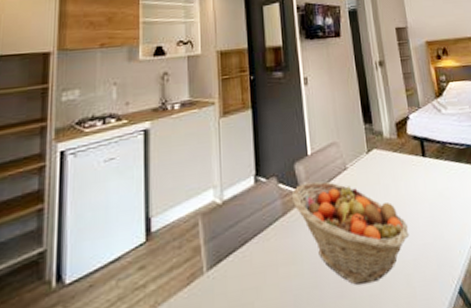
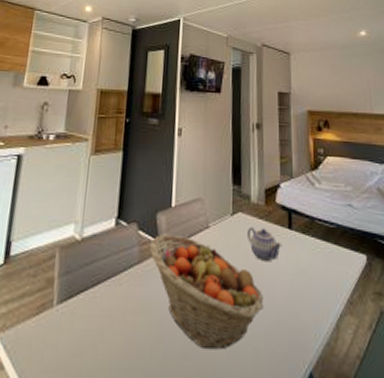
teapot: none [384,160,419,191] -> present [247,227,283,261]

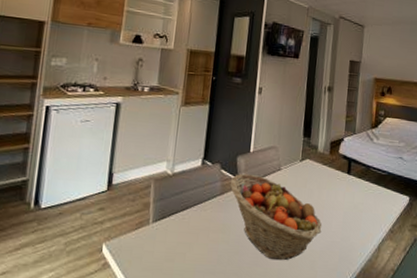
teapot: present [247,227,283,261] -> none [312,171,341,198]

